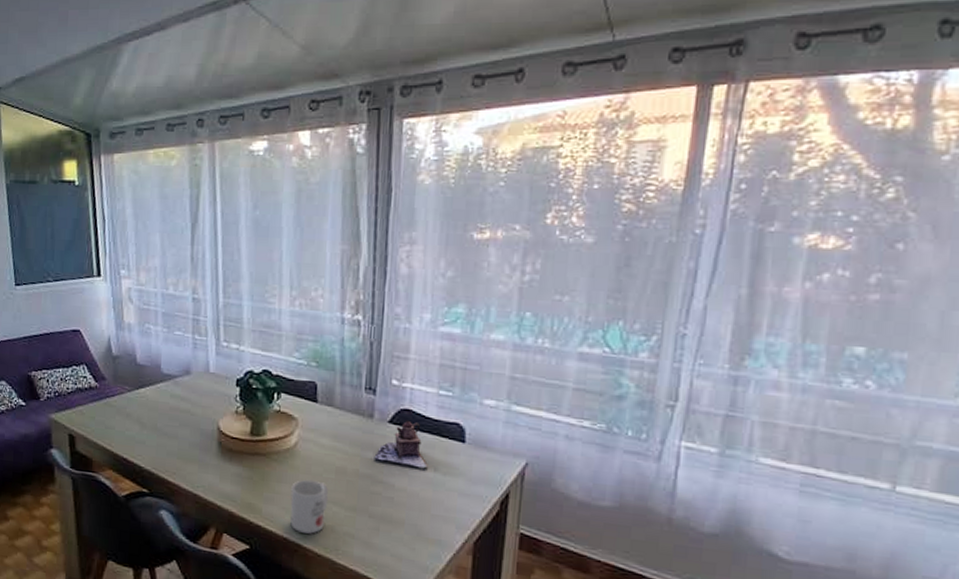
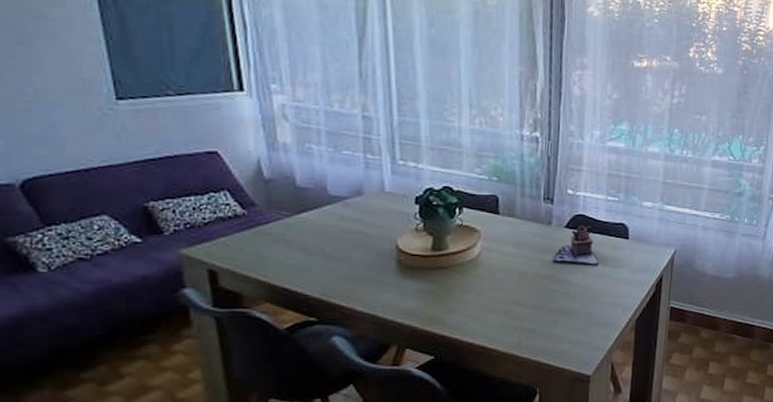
mug: present [290,479,329,534] -> none [475,286,512,336]

